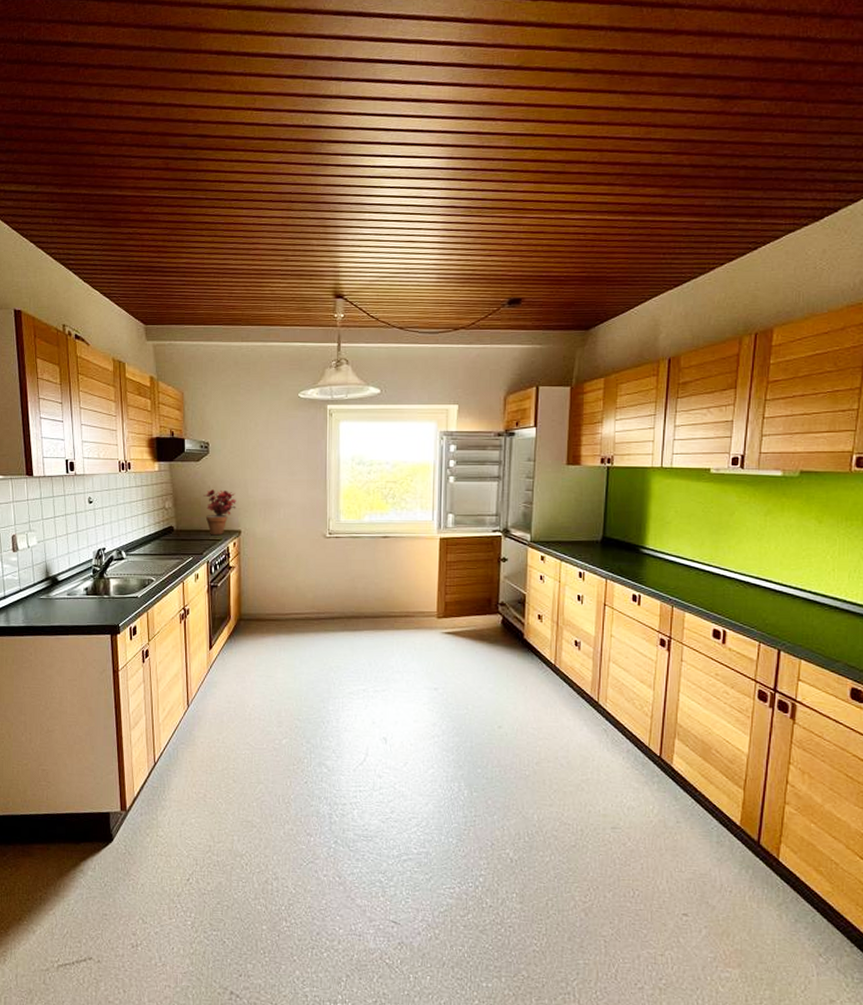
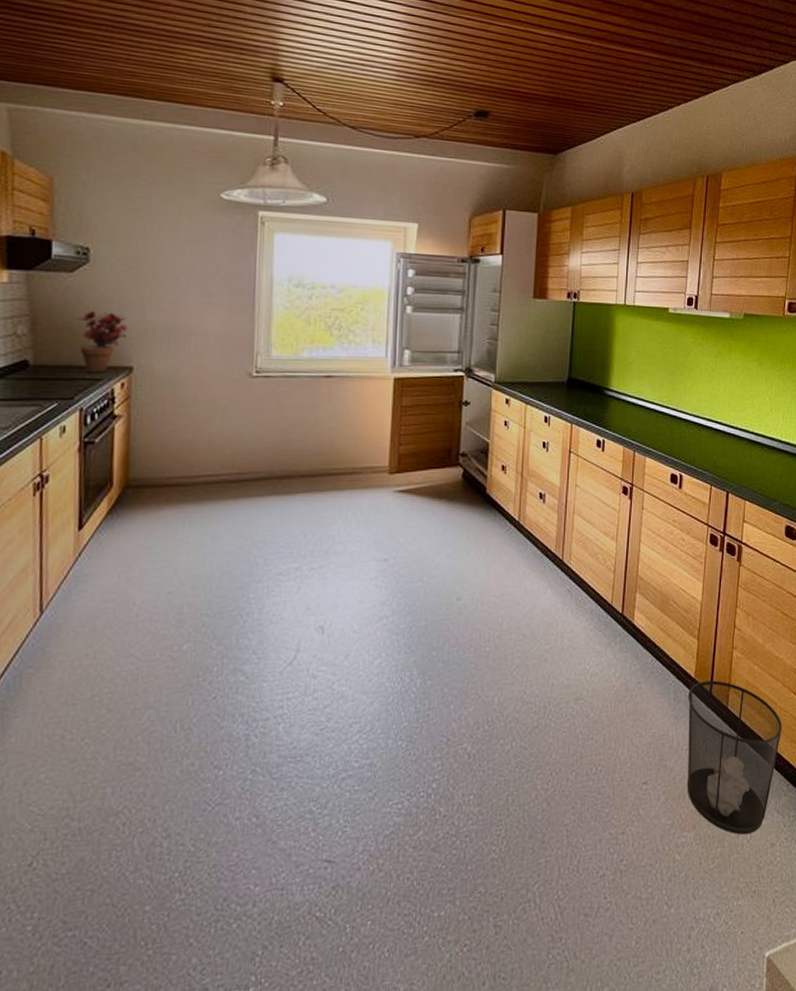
waste bin: none [731,830,845,985] -> present [687,680,782,835]

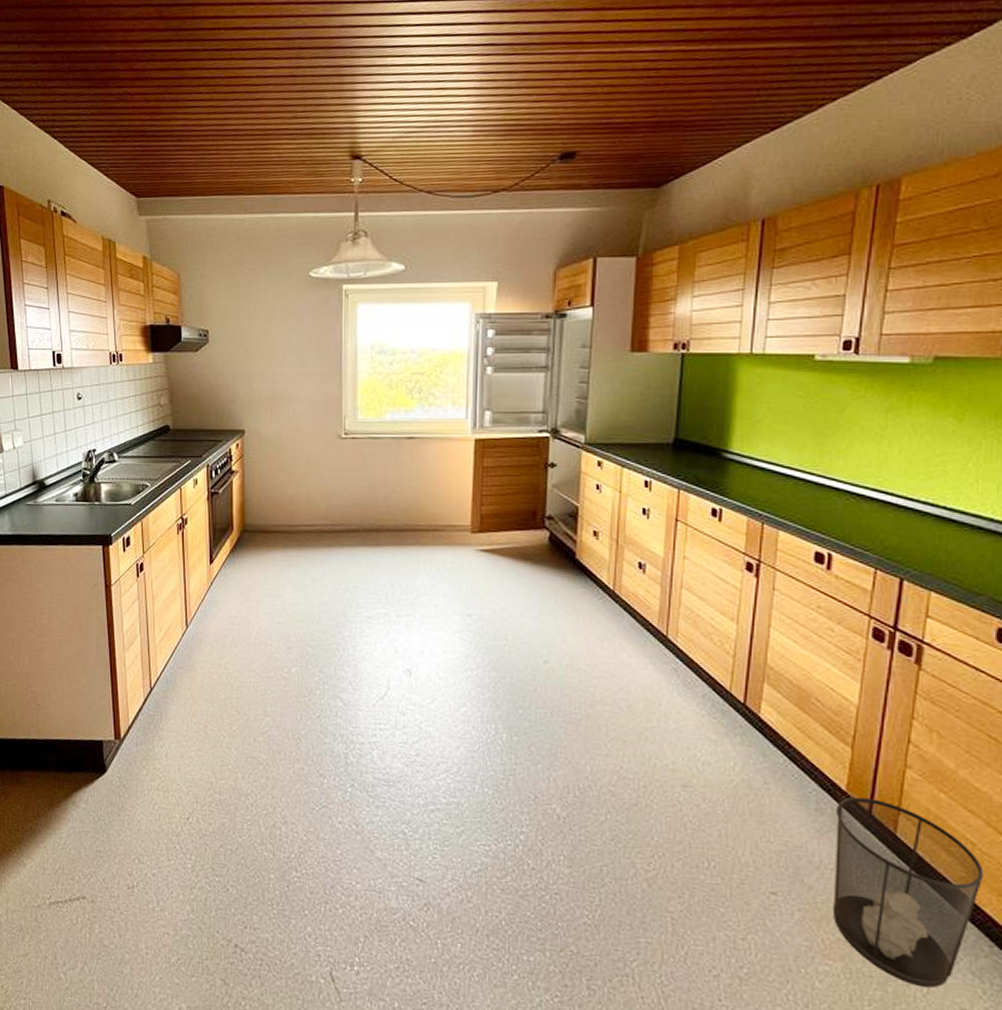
potted plant: present [77,309,128,374] -> none [202,382,239,436]

